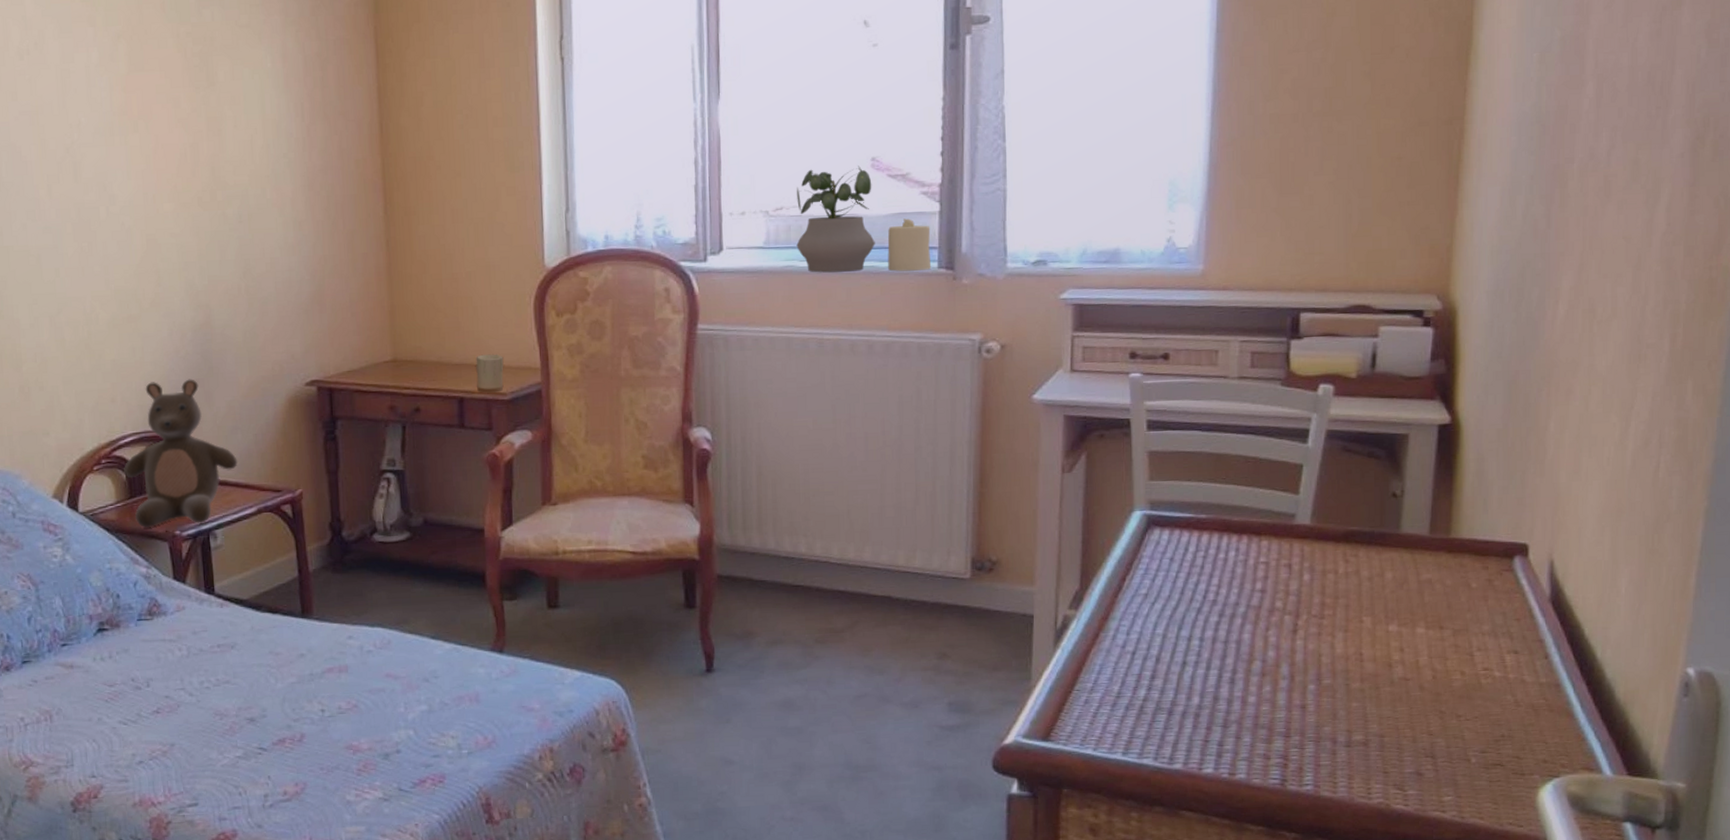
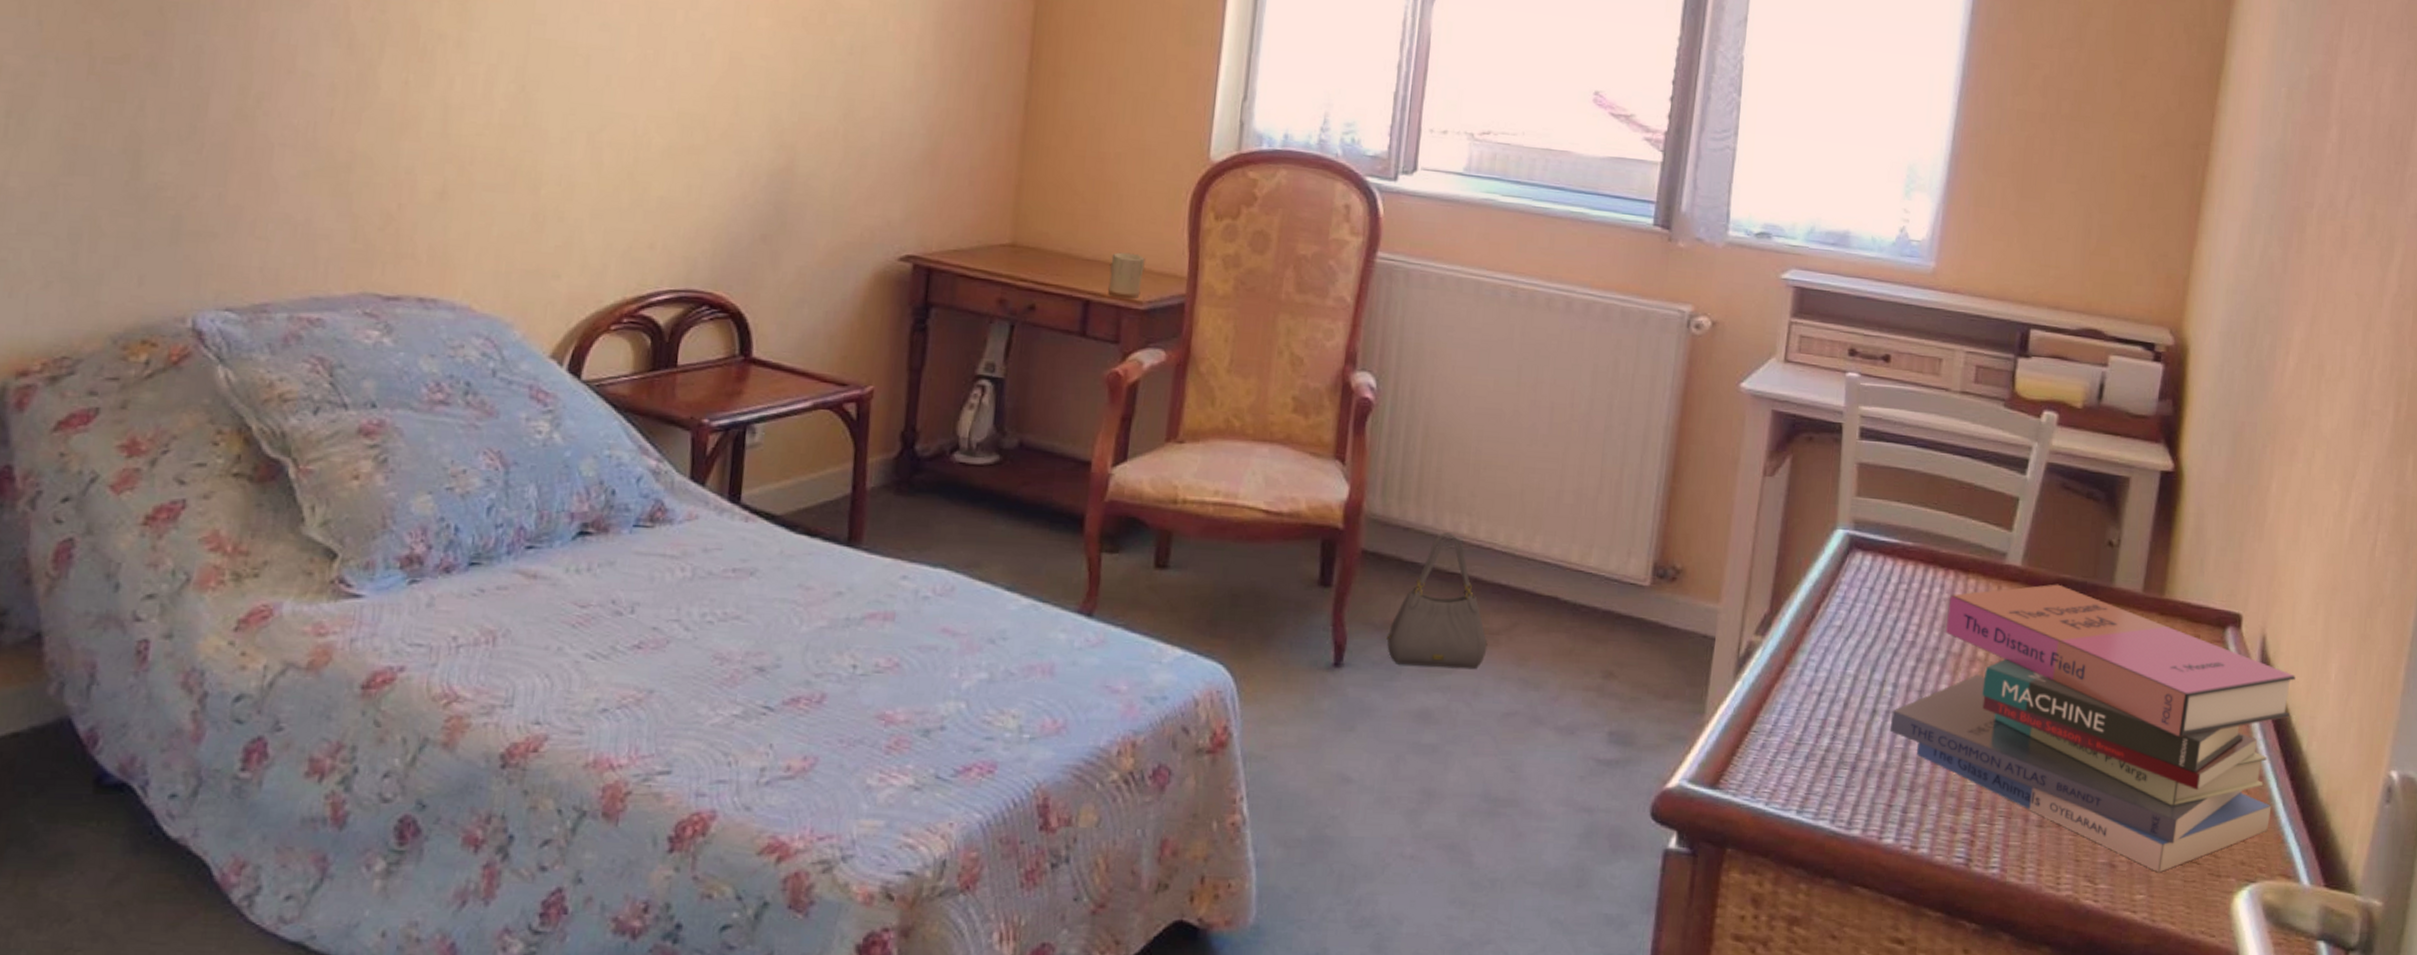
stuffed bear: present [124,379,238,527] -> none [649,230,798,413]
handbag: none [747,553,835,665] -> present [1386,532,1488,668]
potted plant: present [796,165,875,273] -> none [1500,94,1592,217]
candle: present [887,218,932,272] -> none [1598,164,1650,226]
books: none [1200,536,1586,777] -> present [1889,584,2295,873]

